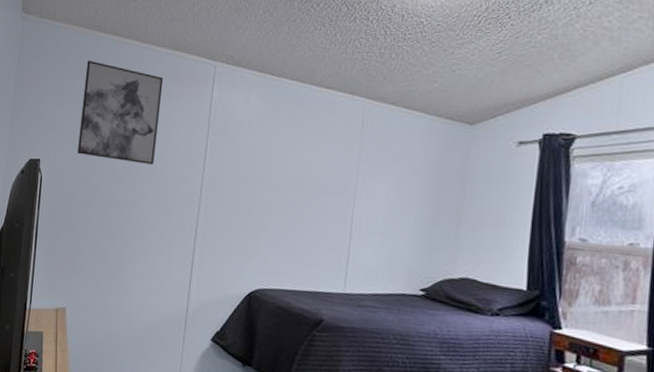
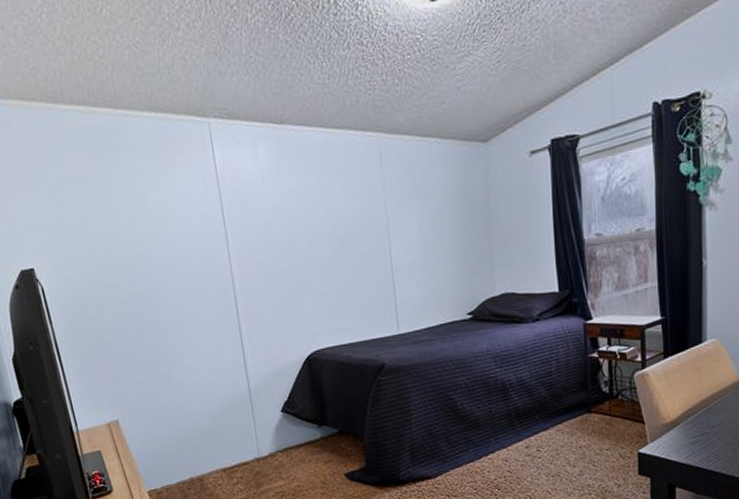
wall art: present [77,60,164,165] -> none [53,140,170,254]

